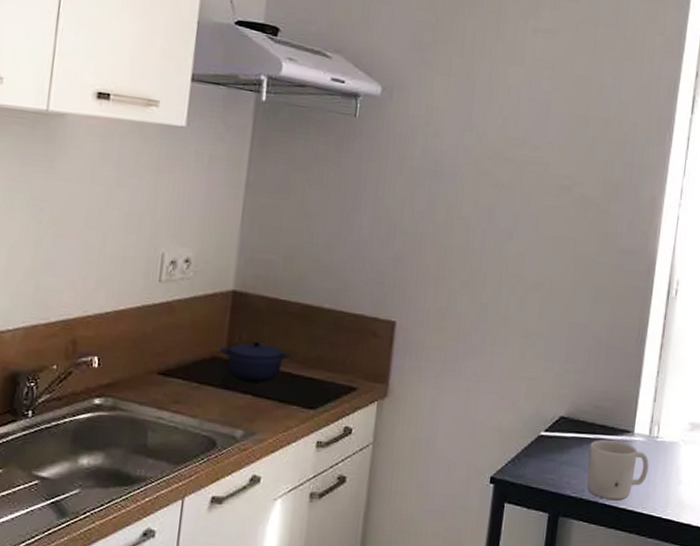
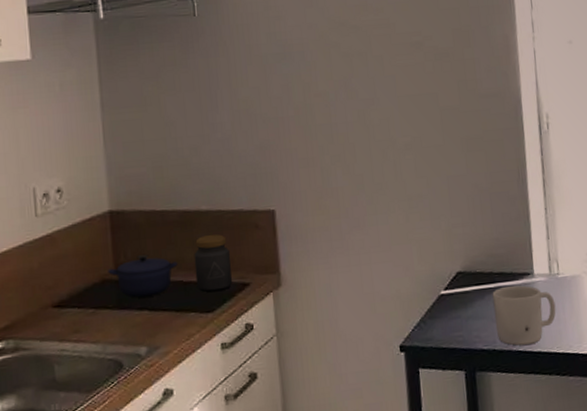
jar: none [304,333,344,390] -> present [194,234,232,293]

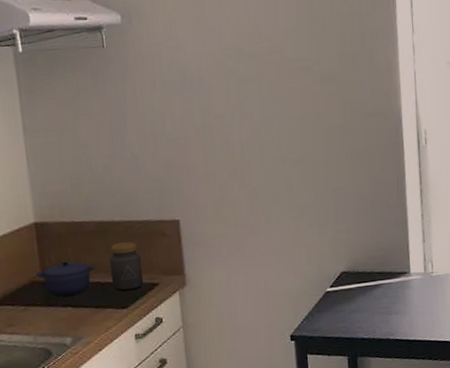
mug: present [492,285,556,346] -> none [372,283,430,335]

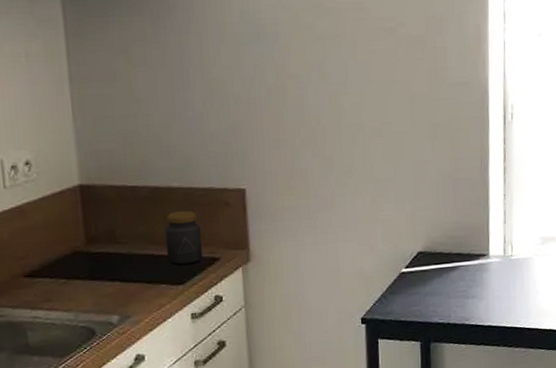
cooking pot: present [35,259,96,297] -> none [79,227,149,270]

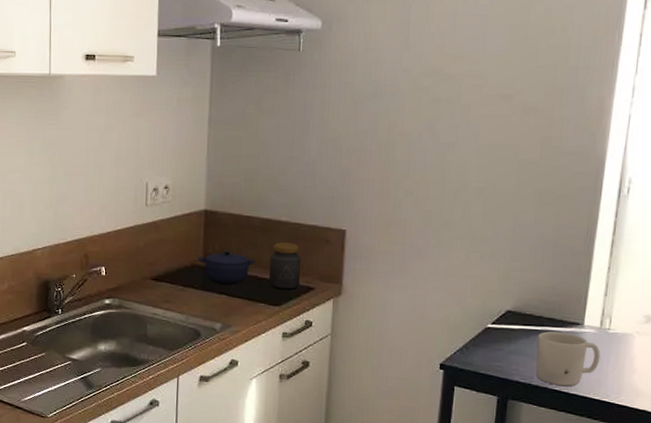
cooking pot: none [79,227,149,270] -> present [198,249,256,285]
mug: none [449,265,508,320] -> present [535,331,601,386]

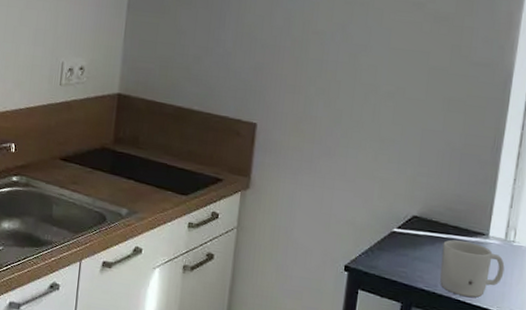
cooking pot: present [198,249,256,285] -> none [108,134,166,171]
jar: present [268,242,302,290] -> none [177,131,212,180]

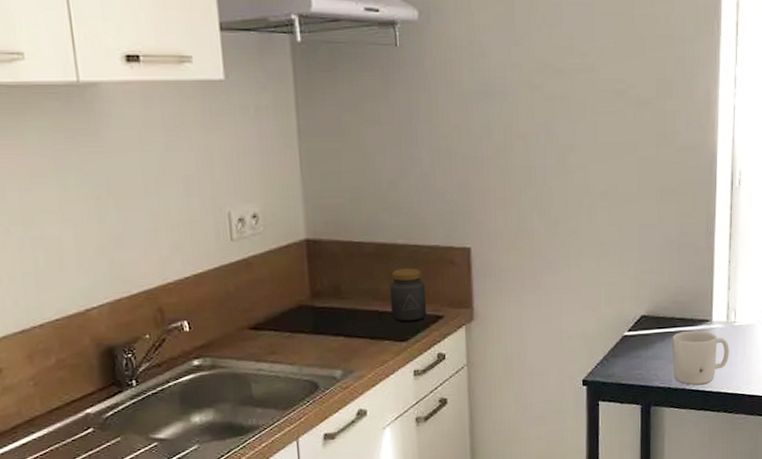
jar: none [177,131,212,180] -> present [389,268,426,323]

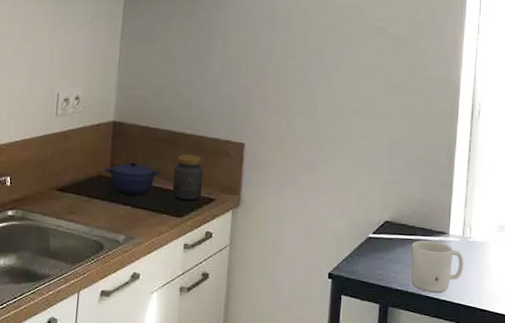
cooking pot: none [304,282,374,325] -> present [104,160,160,196]

